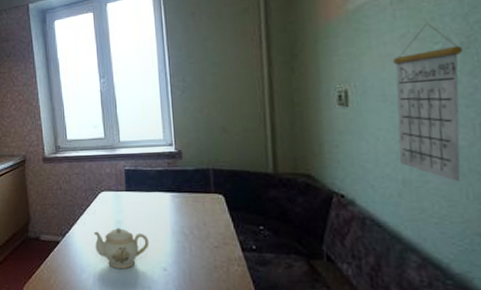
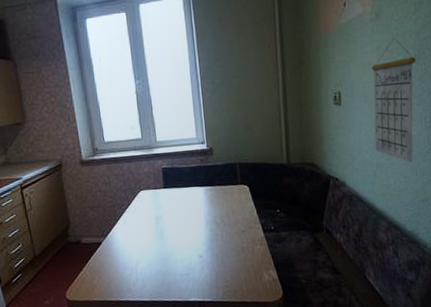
teapot: present [93,227,150,270] -> none [134,222,187,262]

